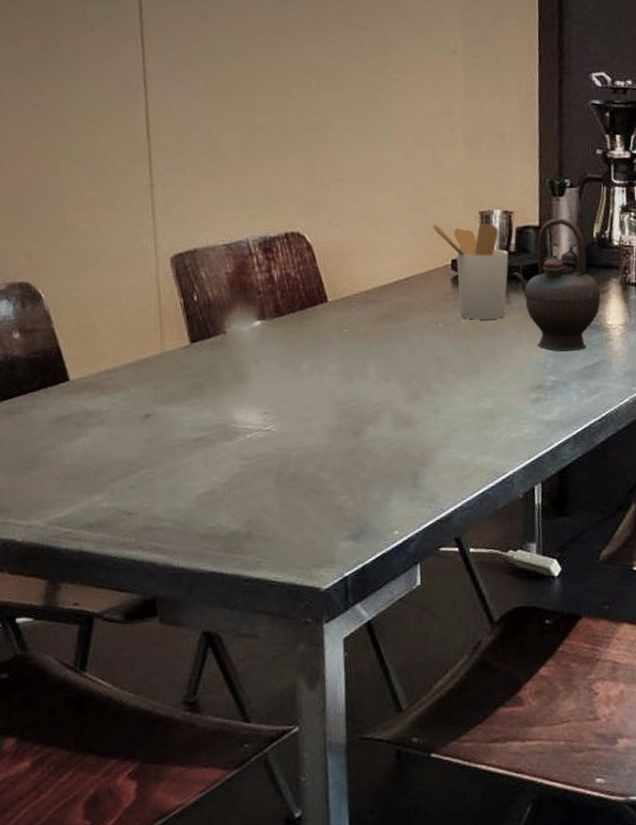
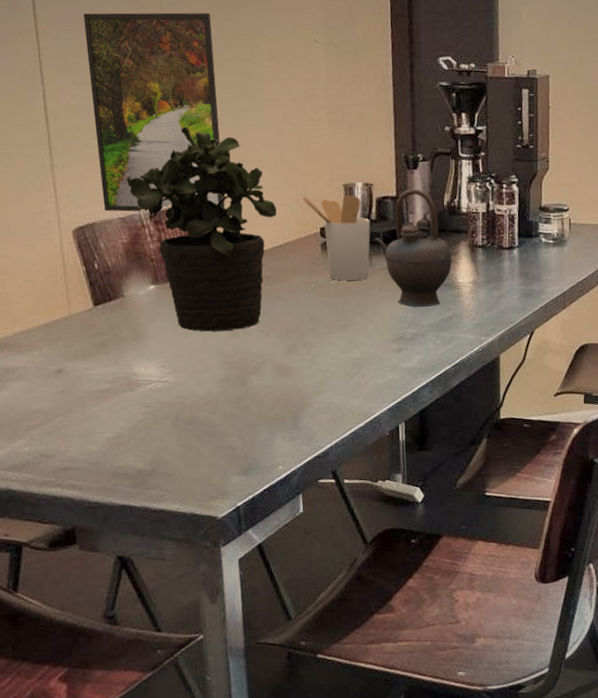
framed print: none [195,18,344,239] -> present [83,12,225,212]
potted plant: none [232,143,403,375] -> present [125,126,277,332]

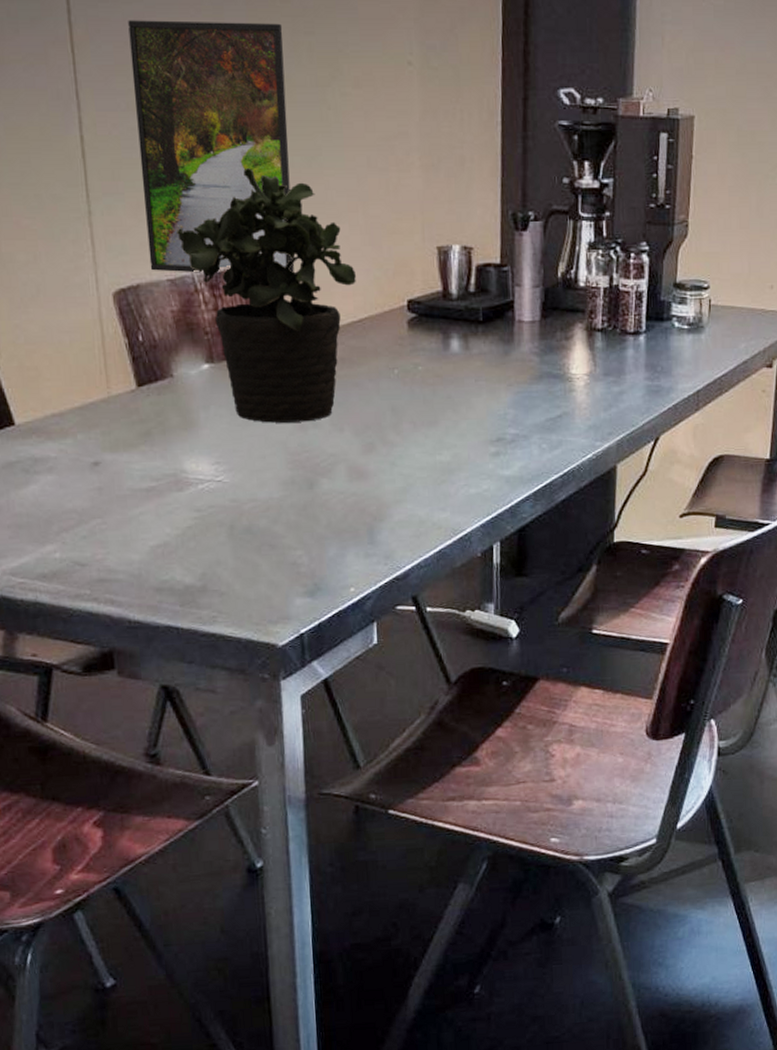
utensil holder: present [302,194,371,281] -> none [387,259,468,367]
teapot: present [374,188,452,308] -> none [472,255,565,403]

